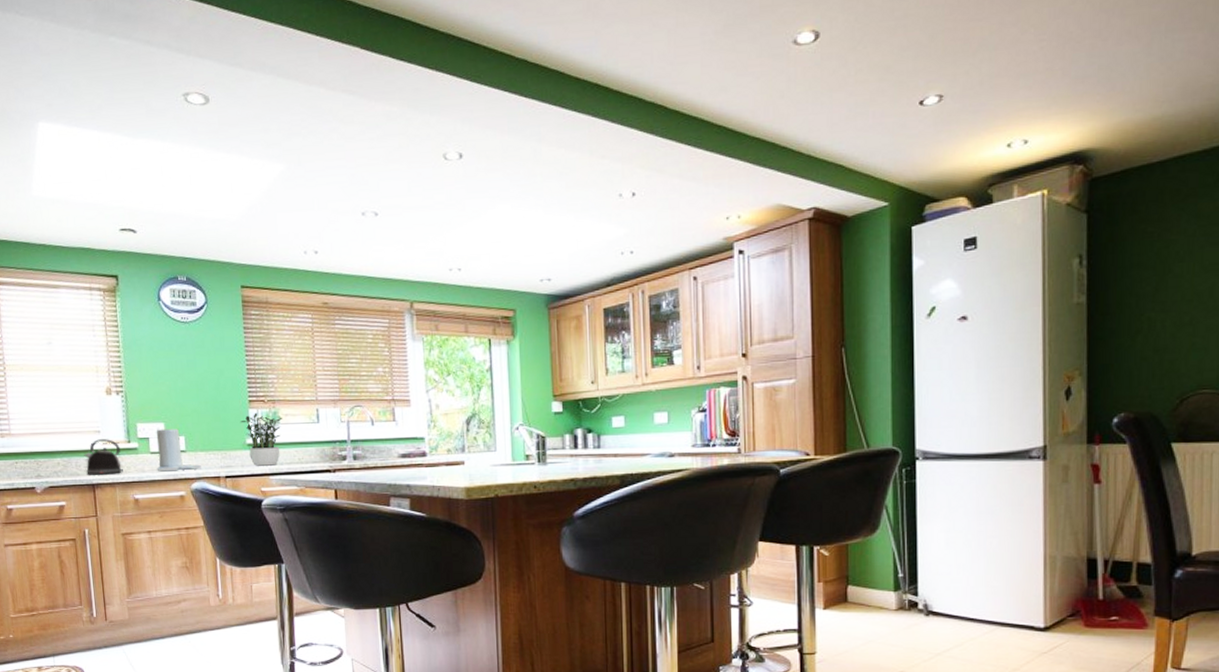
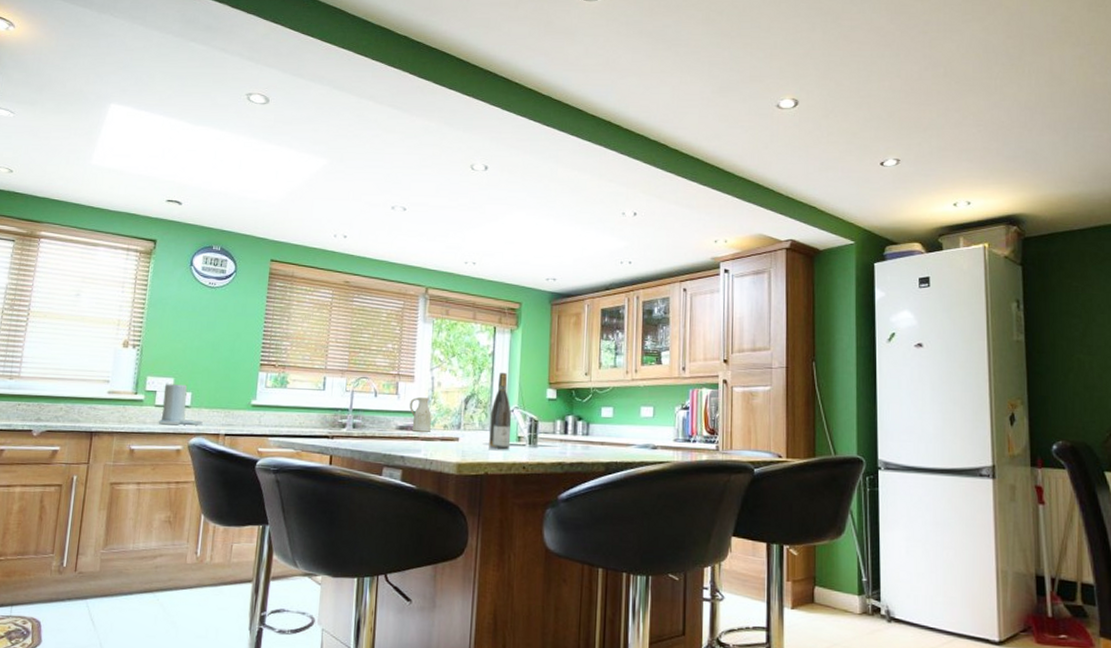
kettle: present [84,439,123,475] -> none [87,388,126,424]
potted plant: present [241,412,283,466] -> none [249,376,290,428]
ceramic pitcher: none [409,422,434,458] -> present [409,397,432,432]
wine bottle: none [494,387,519,471] -> present [489,372,512,450]

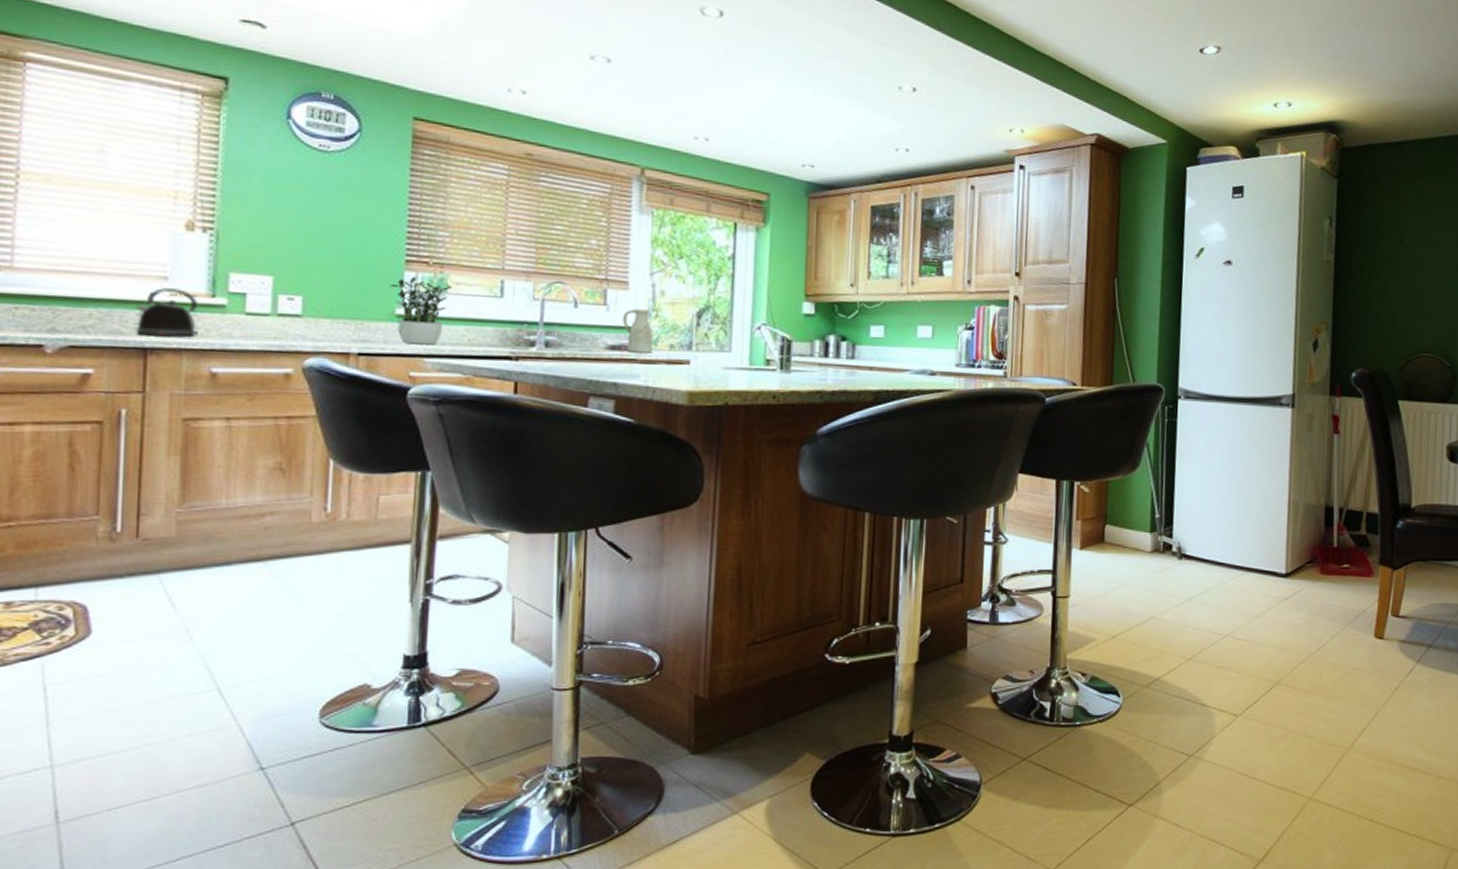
kettle: none [87,388,126,424] -> present [135,288,198,338]
paper towel: present [158,384,203,426] -> none [252,284,323,341]
potted plant: none [249,376,290,428] -> present [390,276,453,345]
wine bottle: present [489,372,512,450] -> none [729,280,759,376]

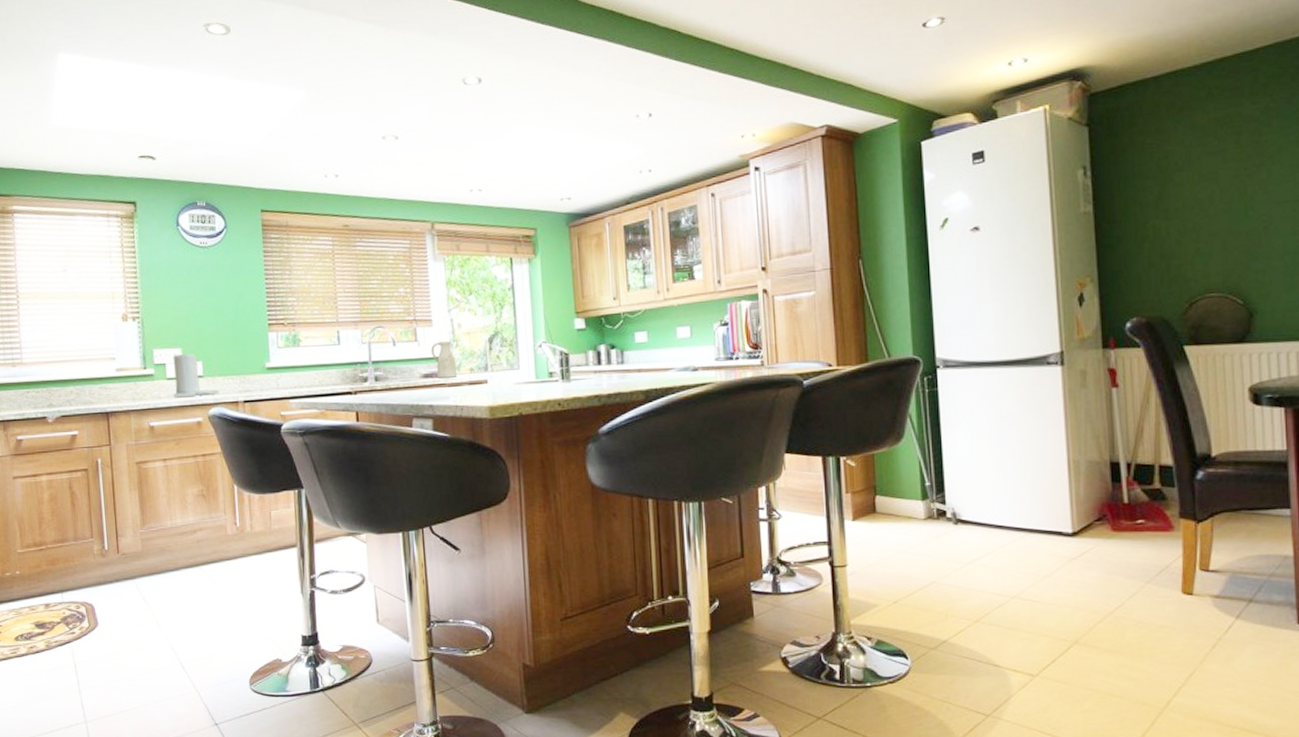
kettle: present [135,288,198,338] -> none [98,366,139,403]
paper towel: none [252,284,323,341] -> present [173,354,219,398]
potted plant: present [390,276,453,345] -> none [260,336,303,390]

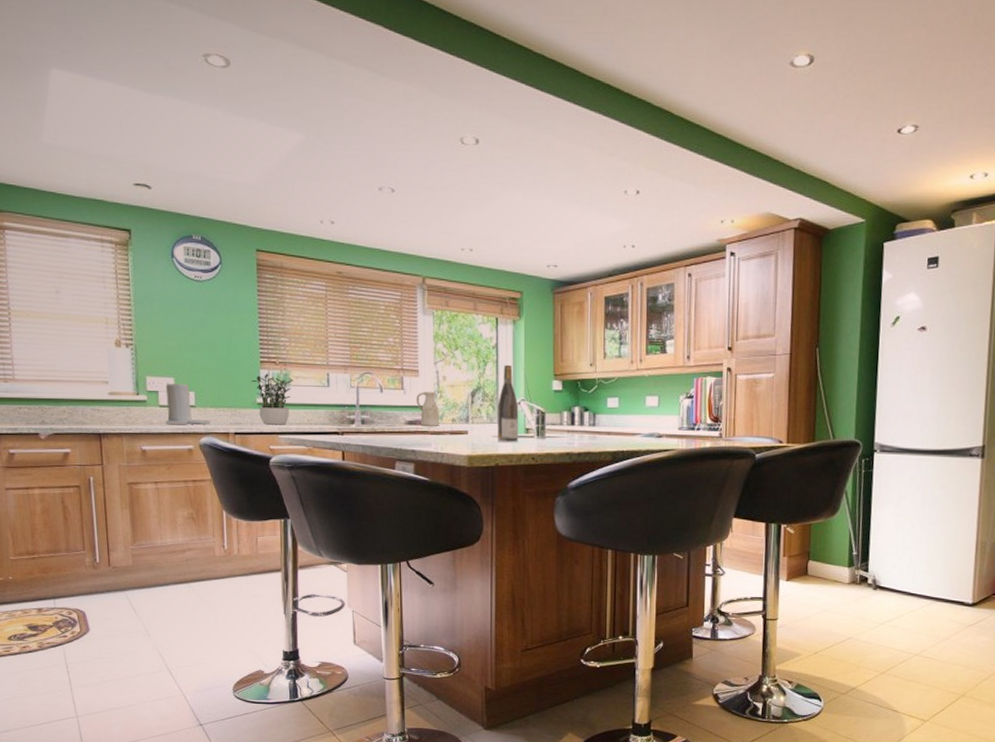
potted plant: none [260,336,303,390] -> present [252,373,294,425]
wine bottle: none [517,305,543,389] -> present [498,364,519,442]

